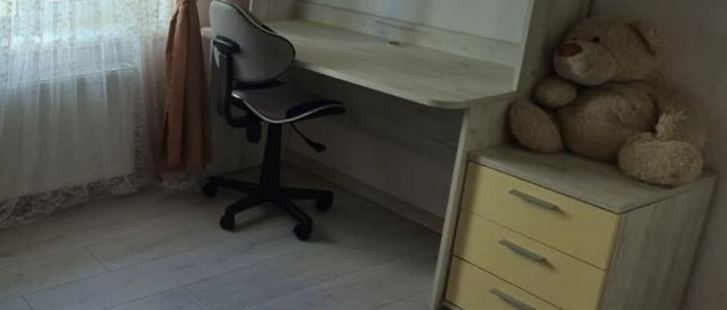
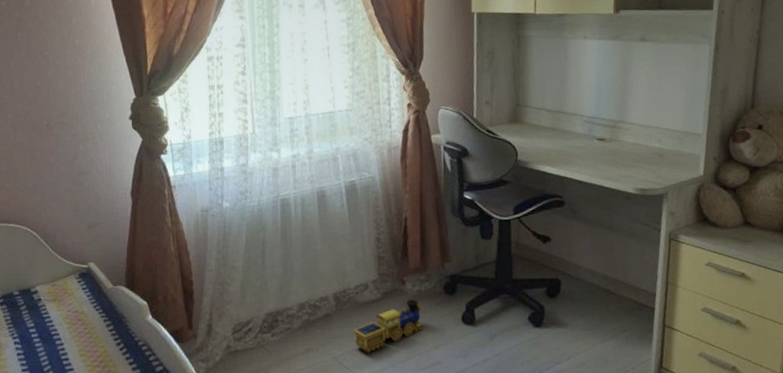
toy train: none [106,197,178,247] -> present [353,299,423,353]

